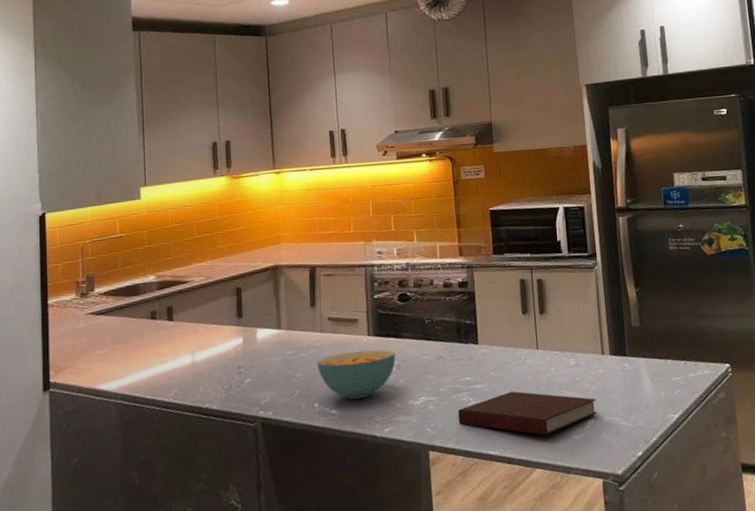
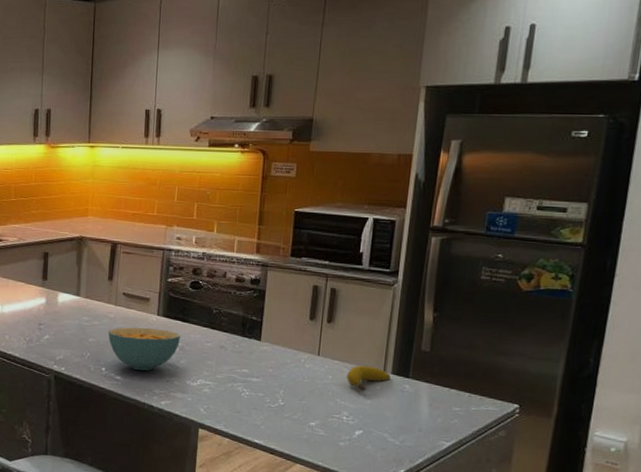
notebook: present [457,391,598,435] -> none [230,389,369,436]
fruit: none [568,351,610,378] -> present [347,365,391,391]

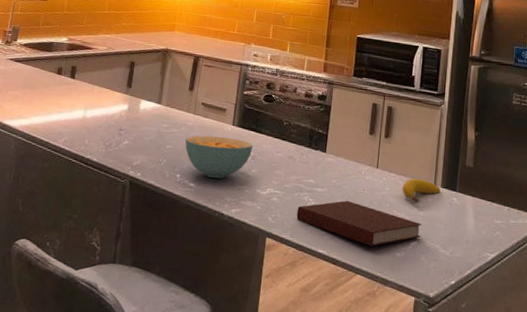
notebook: none [230,389,369,436] -> present [296,200,422,247]

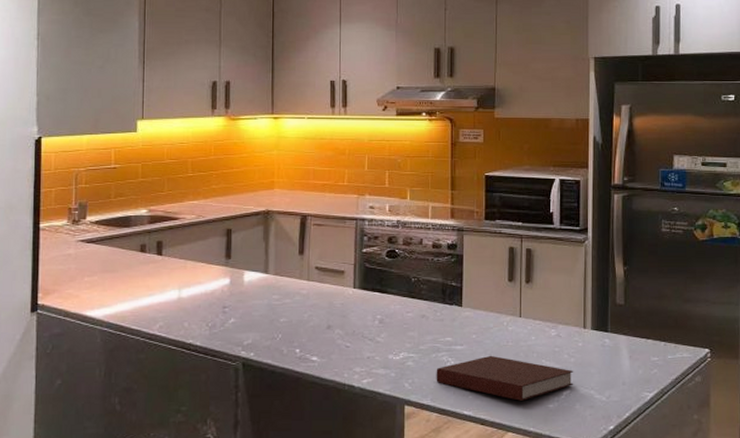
cereal bowl: present [185,135,253,179] -> none [300,302,380,348]
fruit: present [402,178,441,203] -> none [549,323,591,349]

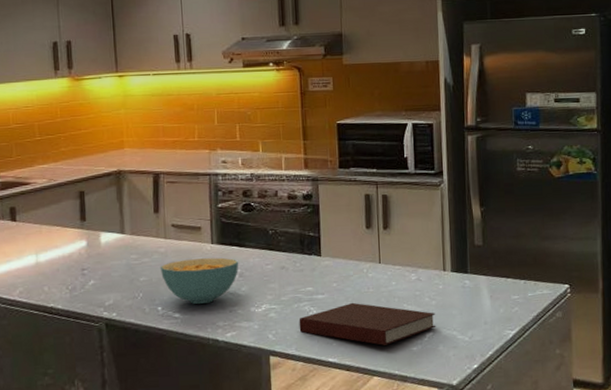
cereal bowl: none [300,302,380,348] -> present [159,257,239,304]

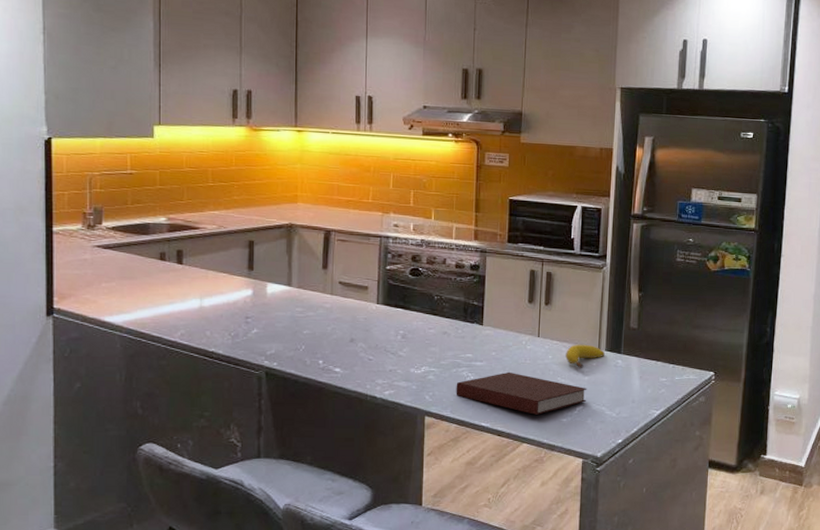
cereal bowl: present [159,257,239,304] -> none [324,317,403,361]
fruit: none [410,267,451,293] -> present [565,344,605,368]

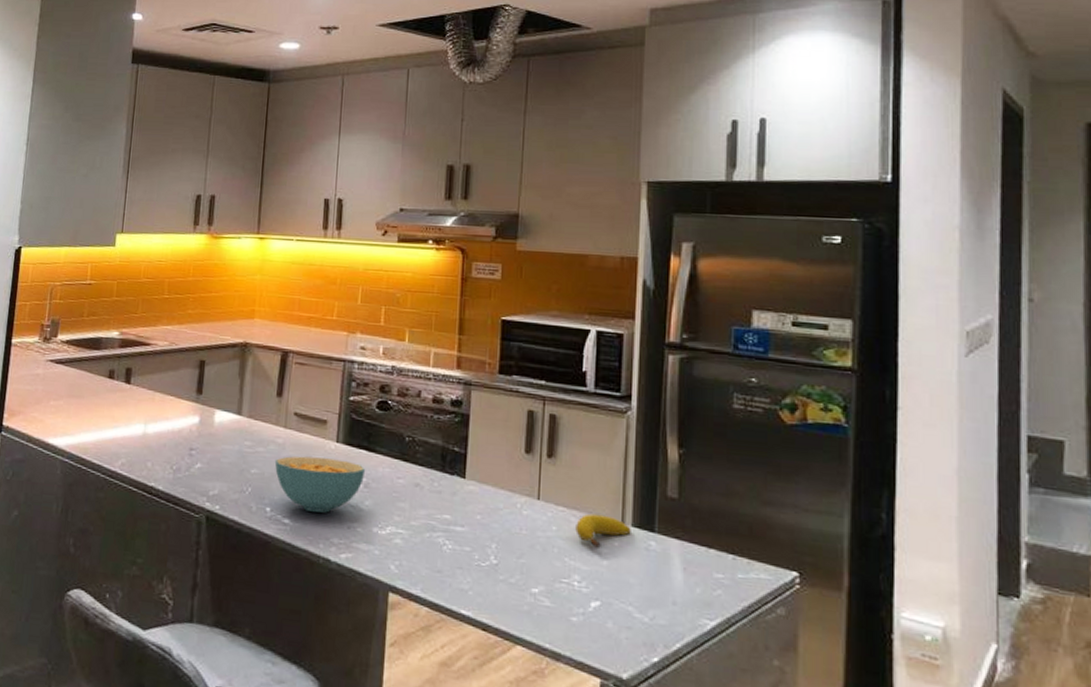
cereal bowl: none [324,317,403,361] -> present [274,456,366,513]
notebook: present [456,371,587,415] -> none [428,543,607,607]

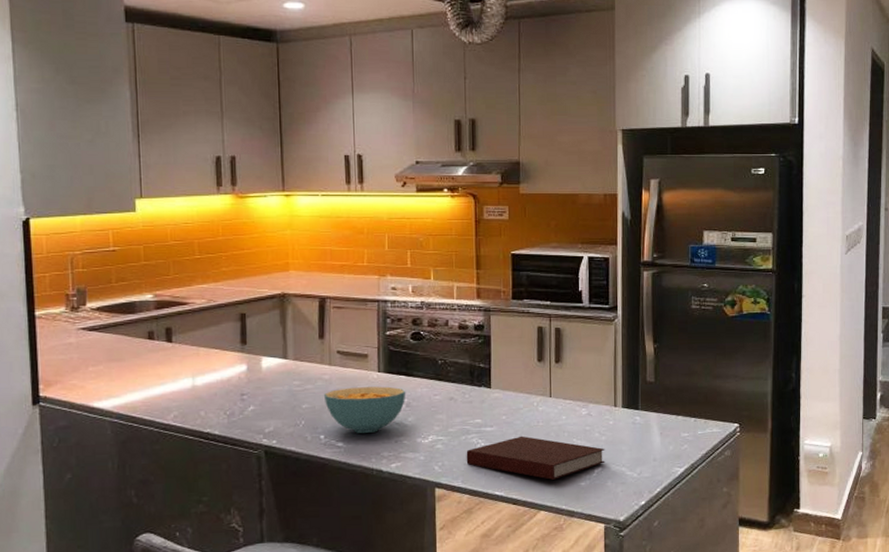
notebook: none [428,543,607,607] -> present [466,436,605,480]
fruit: present [575,513,631,548] -> none [580,402,622,428]

